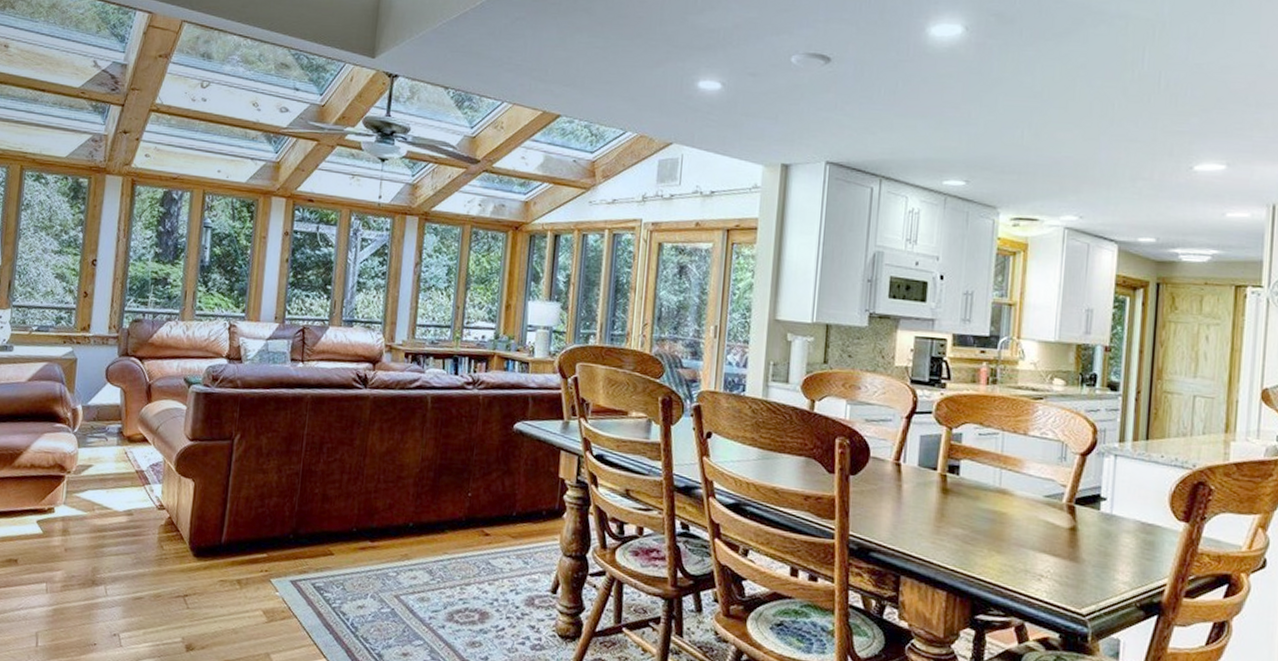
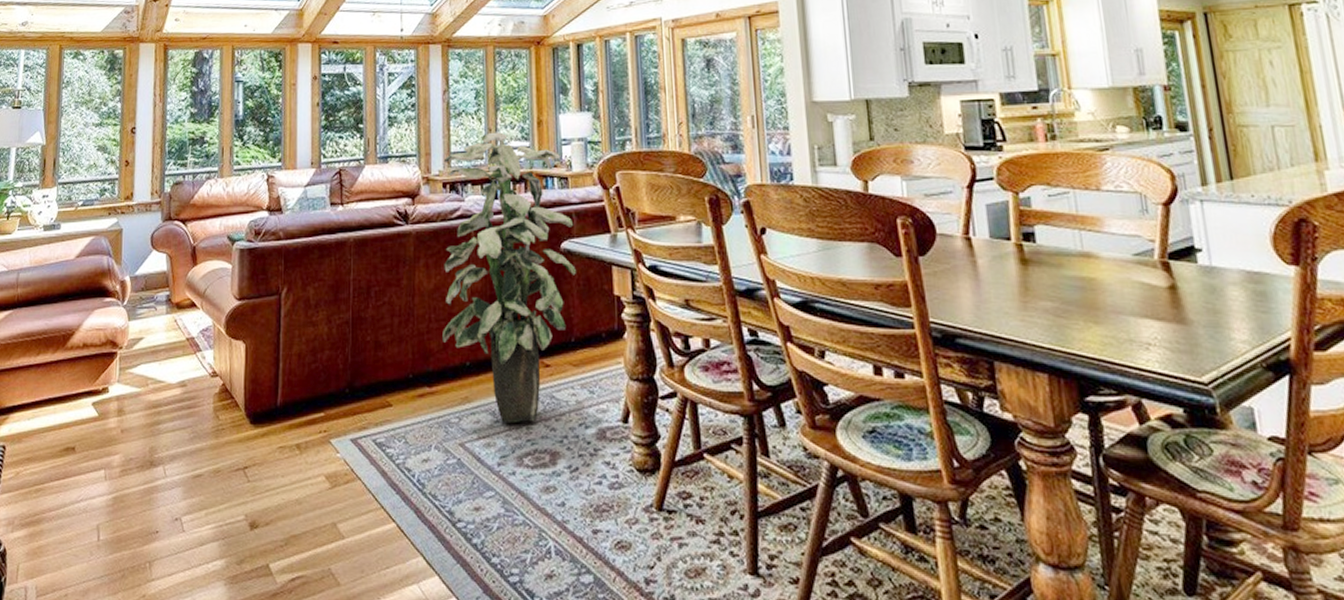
indoor plant: none [389,310,529,583] -> present [442,132,576,423]

